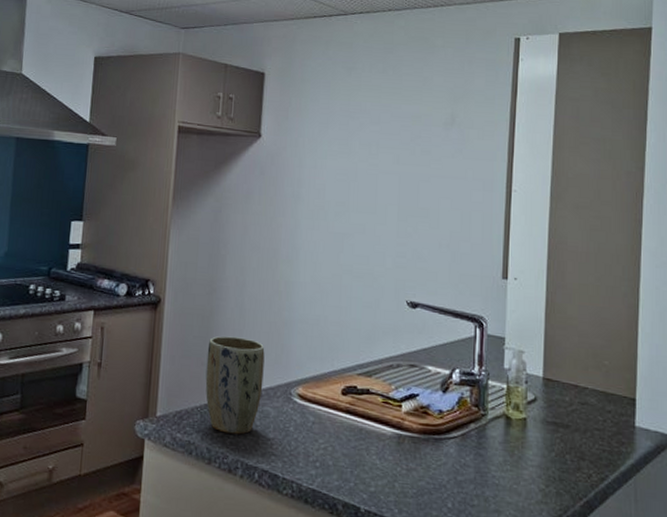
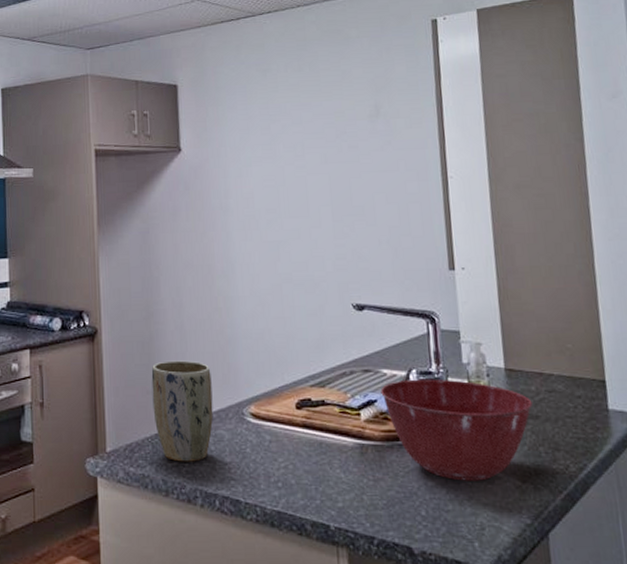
mixing bowl: none [423,378,565,481] -> present [380,379,533,481]

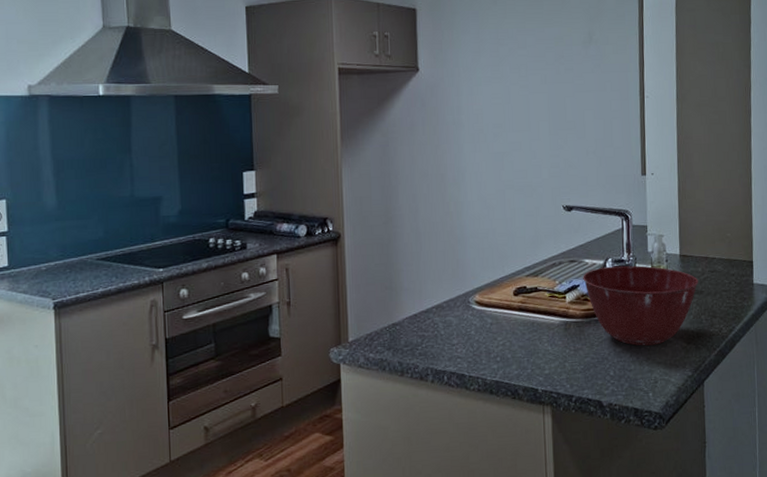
plant pot: present [151,360,214,462] -> none [389,258,444,346]

